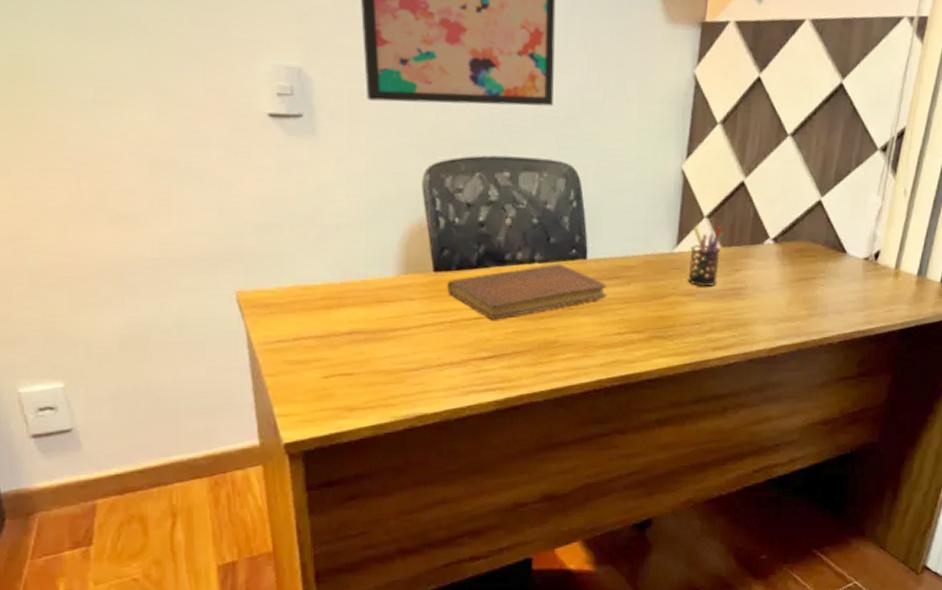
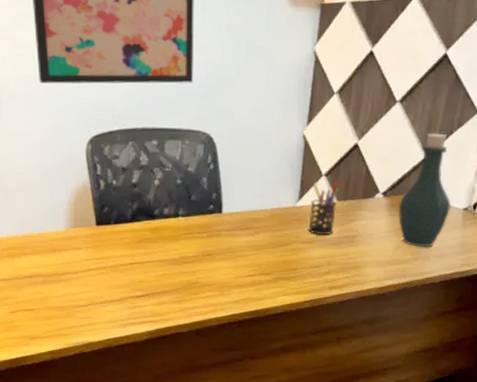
notebook: present [447,264,607,320] -> none [108,218,239,265]
bottle: none [791,171,851,302] -> present [398,133,452,247]

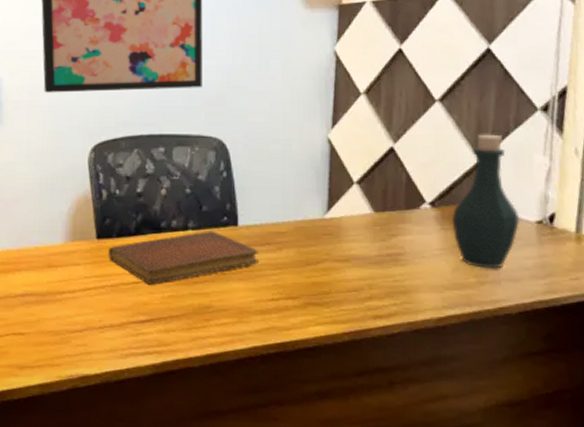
notebook: none [108,218,239,265] -> present [109,231,258,285]
pen holder: present [308,182,339,235] -> none [341,190,376,252]

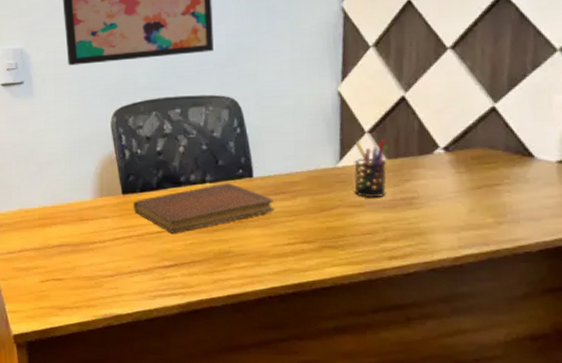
pen holder: none [341,190,376,252] -> present [354,139,388,197]
bottle: present [451,134,520,269] -> none [466,77,540,209]

